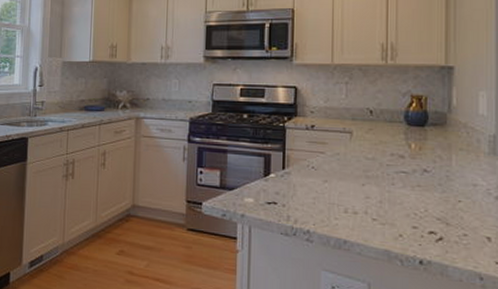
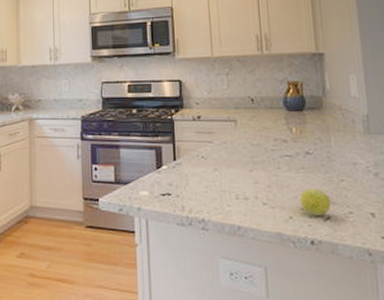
fruit: none [412,207,445,236] -> present [300,188,331,216]

